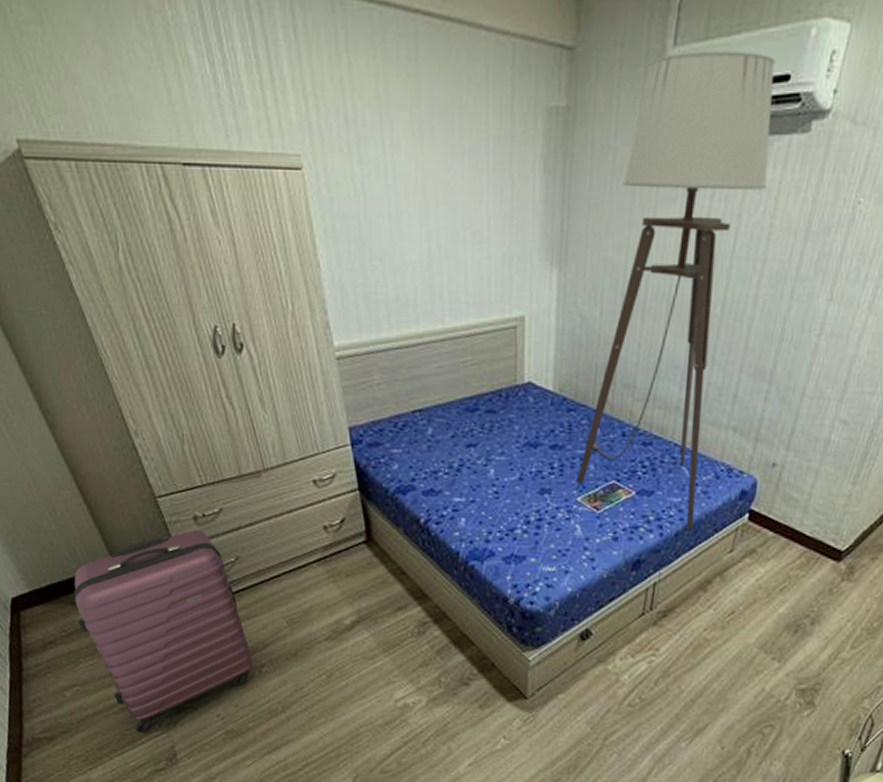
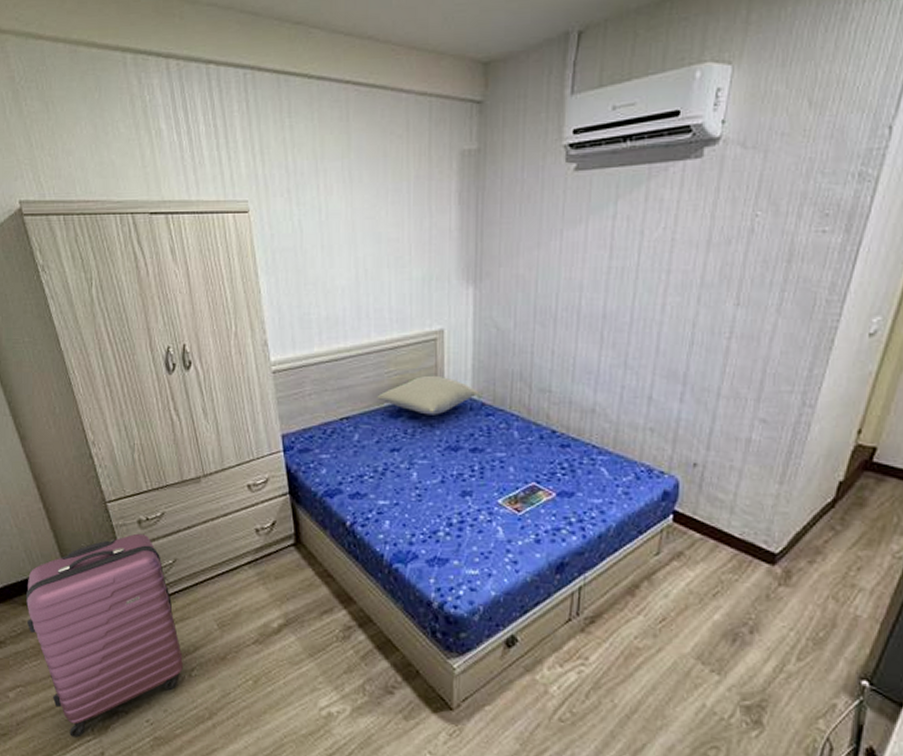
pillow: none [452,366,560,410] -> present [377,375,478,415]
floor lamp: present [577,51,776,530] -> none [498,94,666,532]

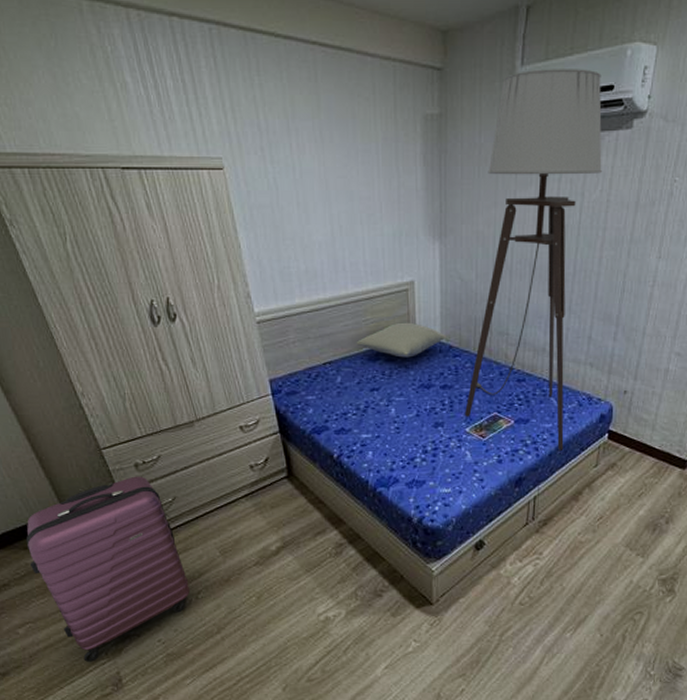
floor lamp: none [498,94,666,532] -> present [465,69,602,450]

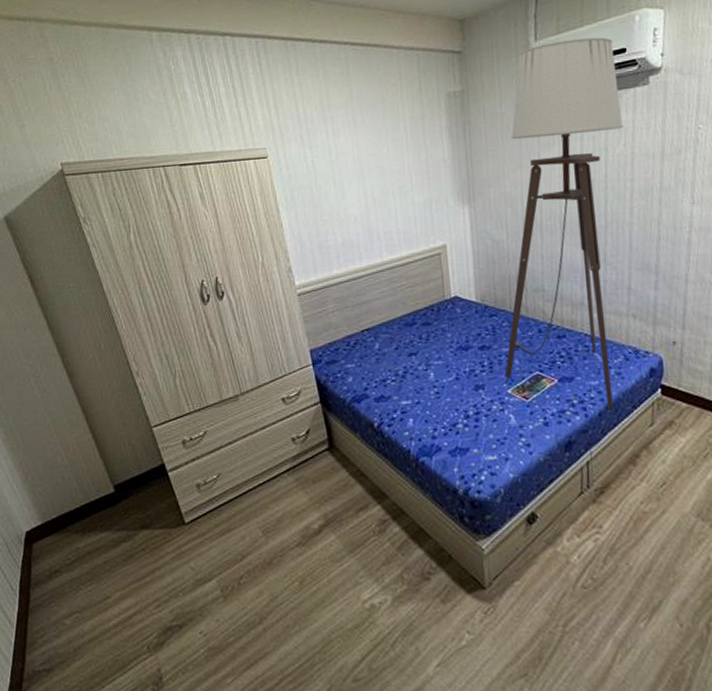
suitcase: present [26,476,190,662] -> none [78,453,232,657]
pillow: present [356,322,446,358] -> none [392,285,481,321]

